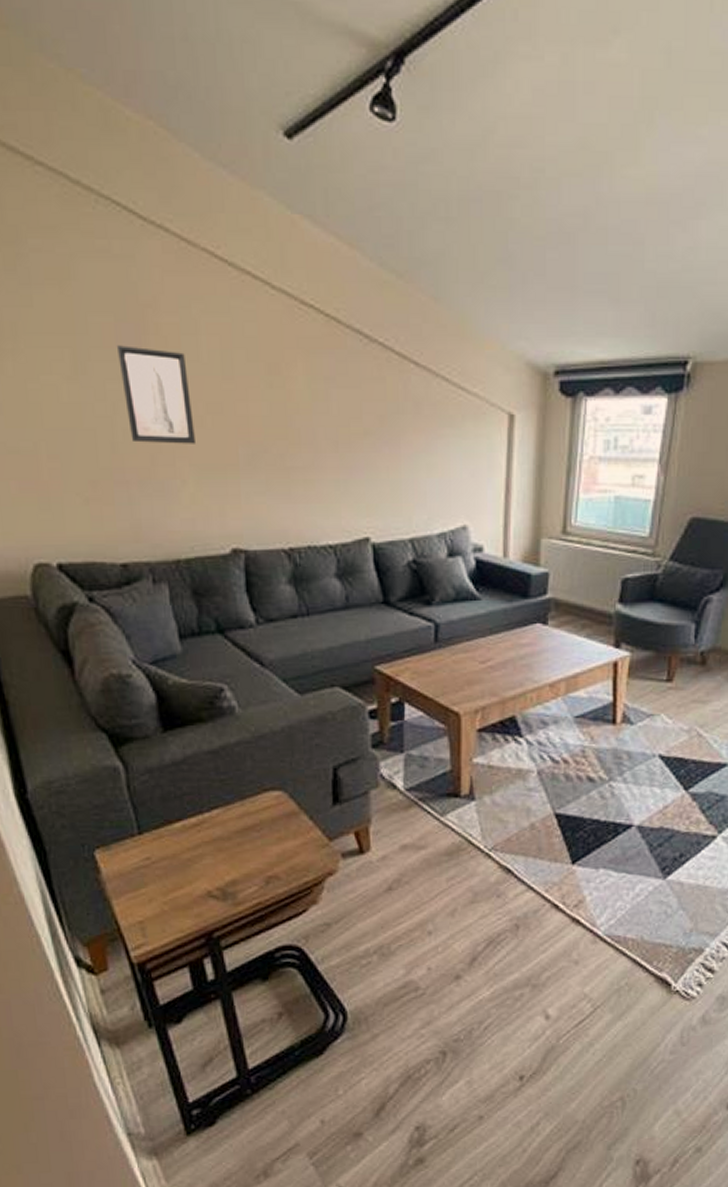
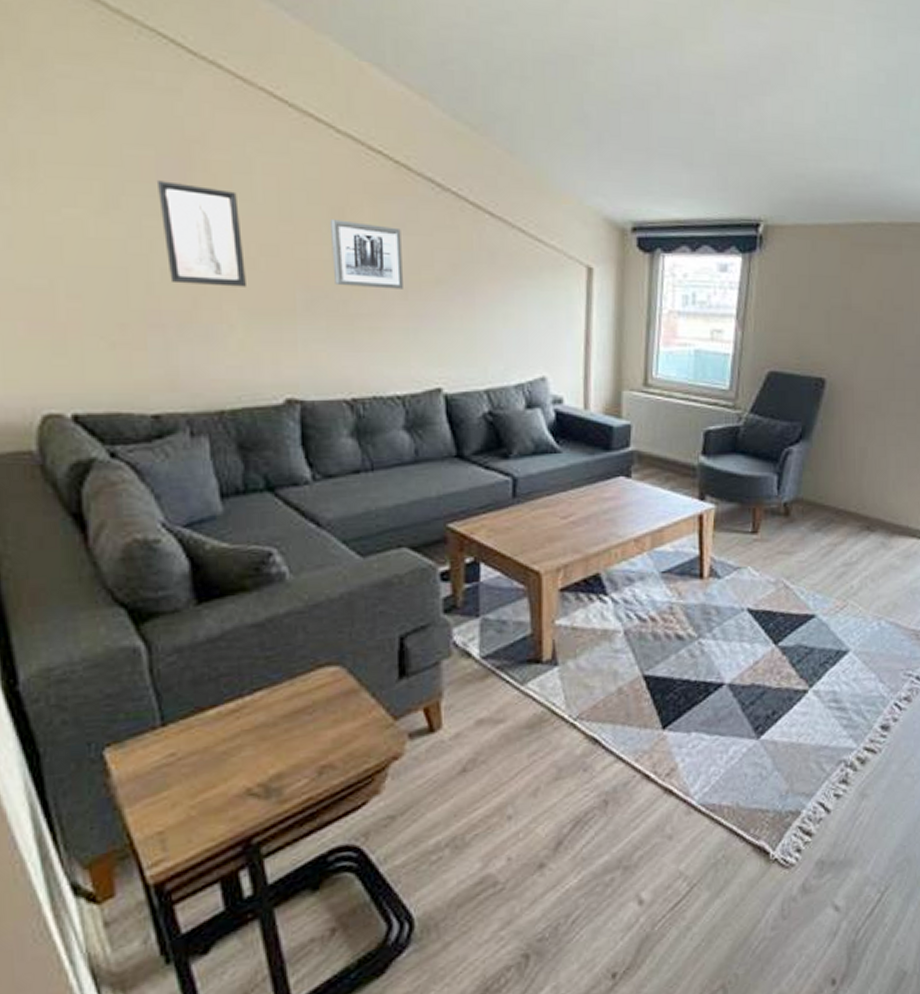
wall art: none [268,376,334,442] -> present [331,219,403,289]

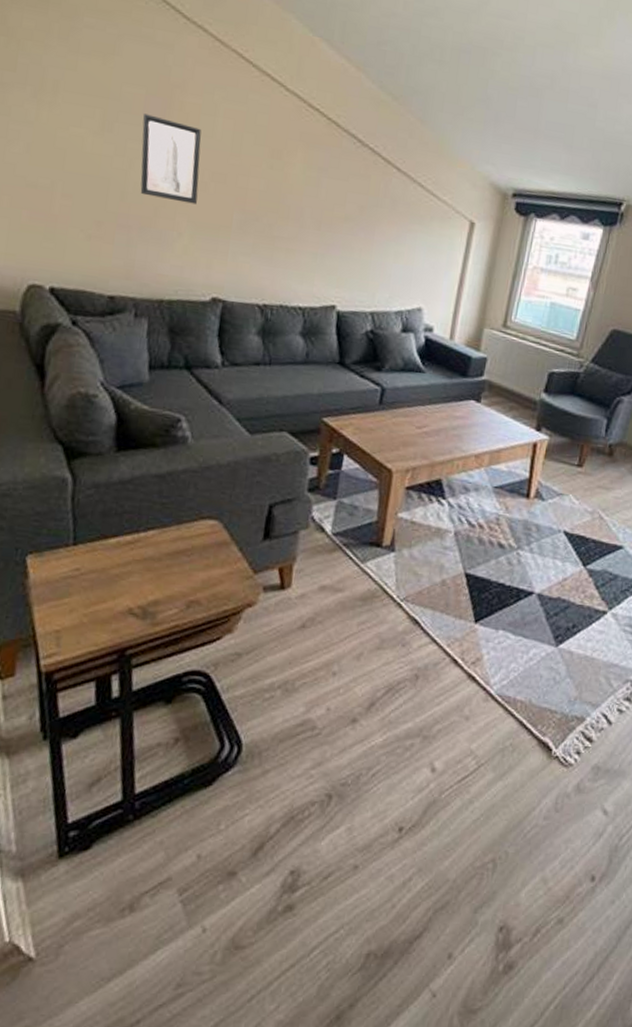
wall art: present [331,219,403,289] -> none [265,159,324,221]

